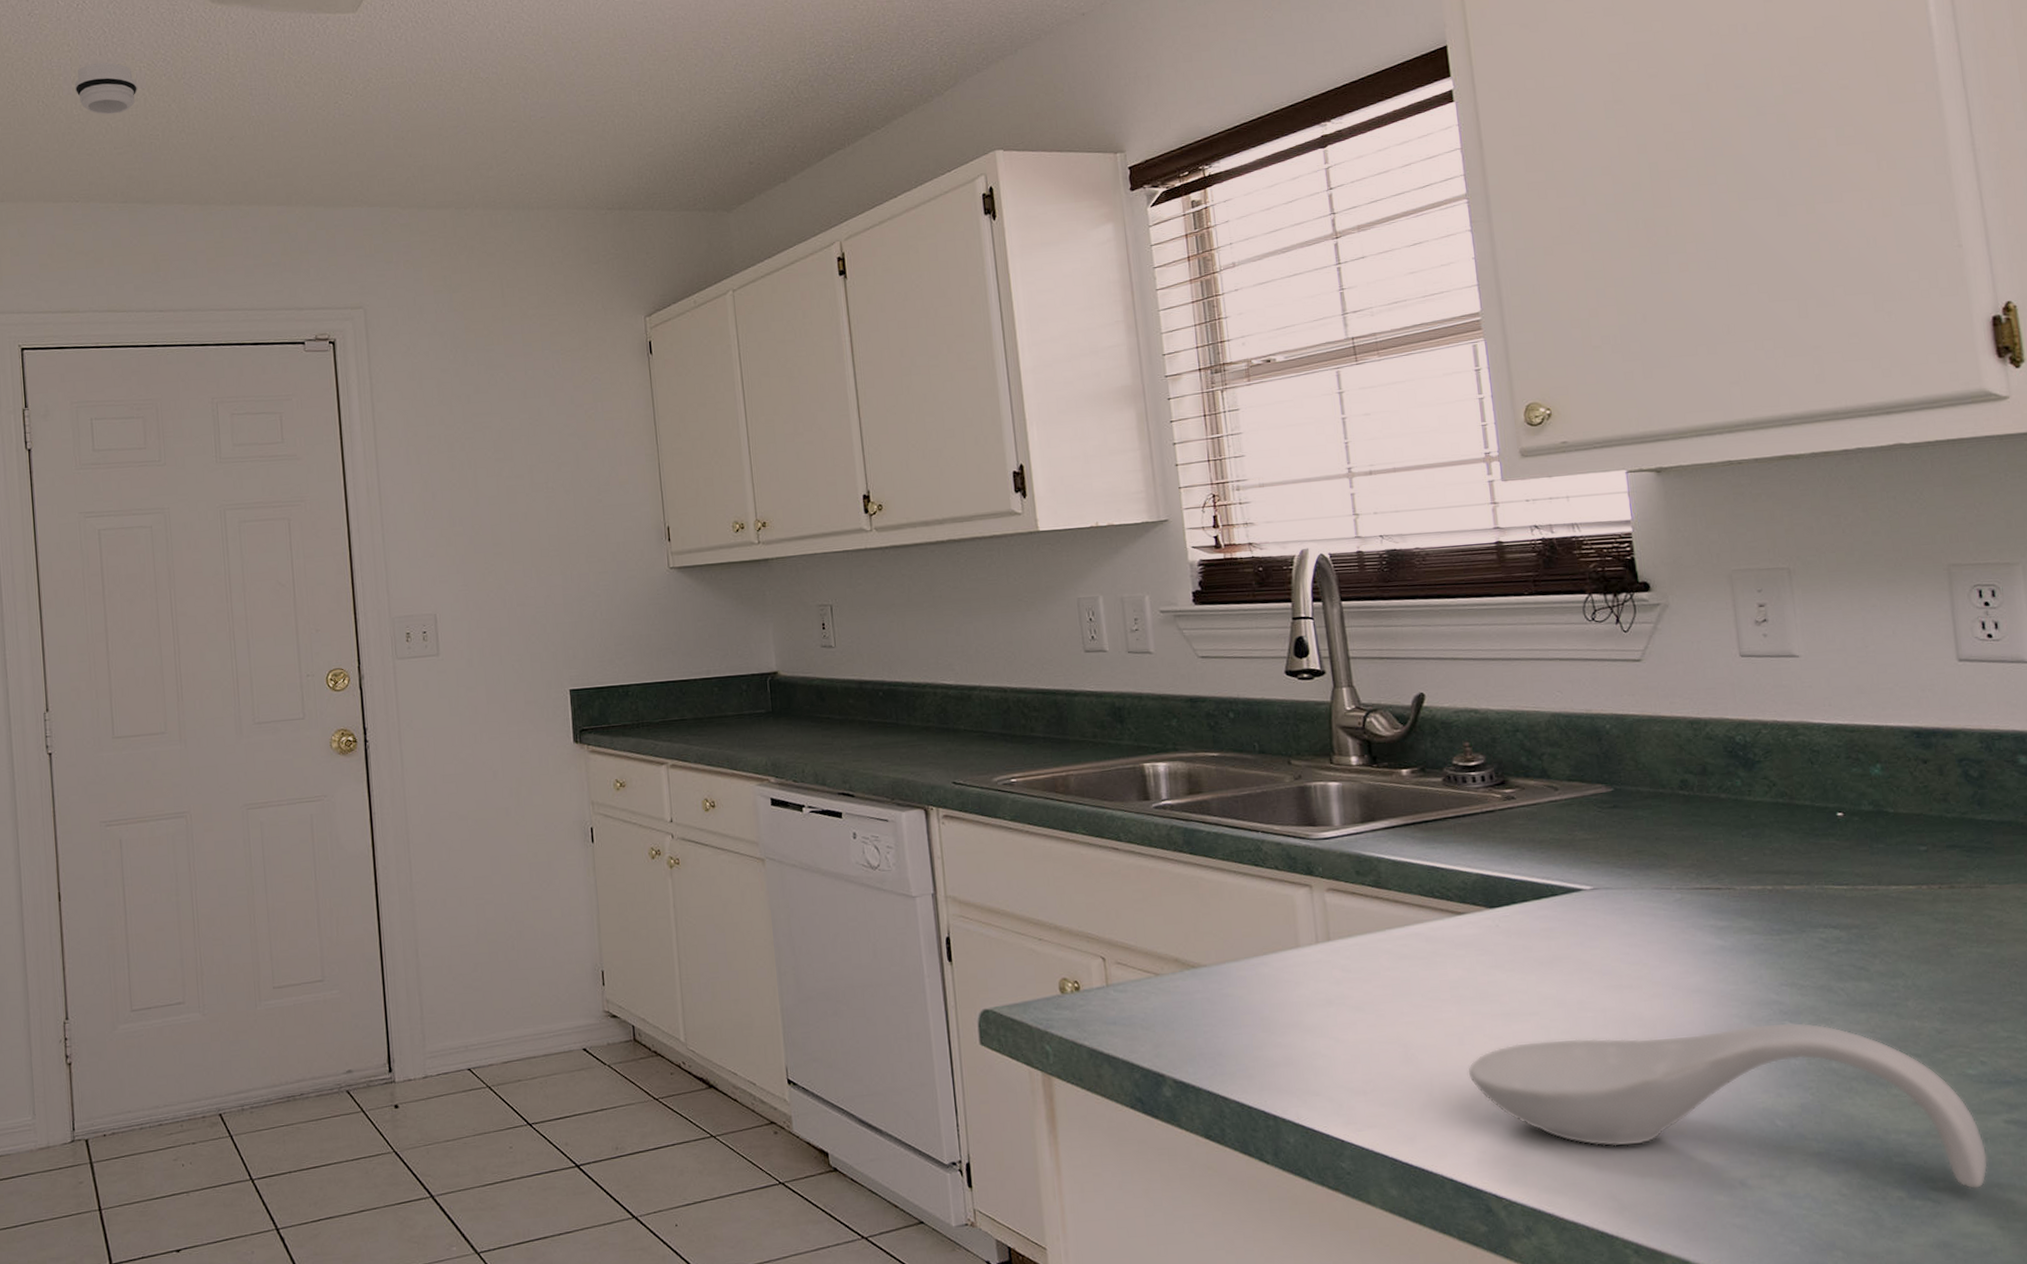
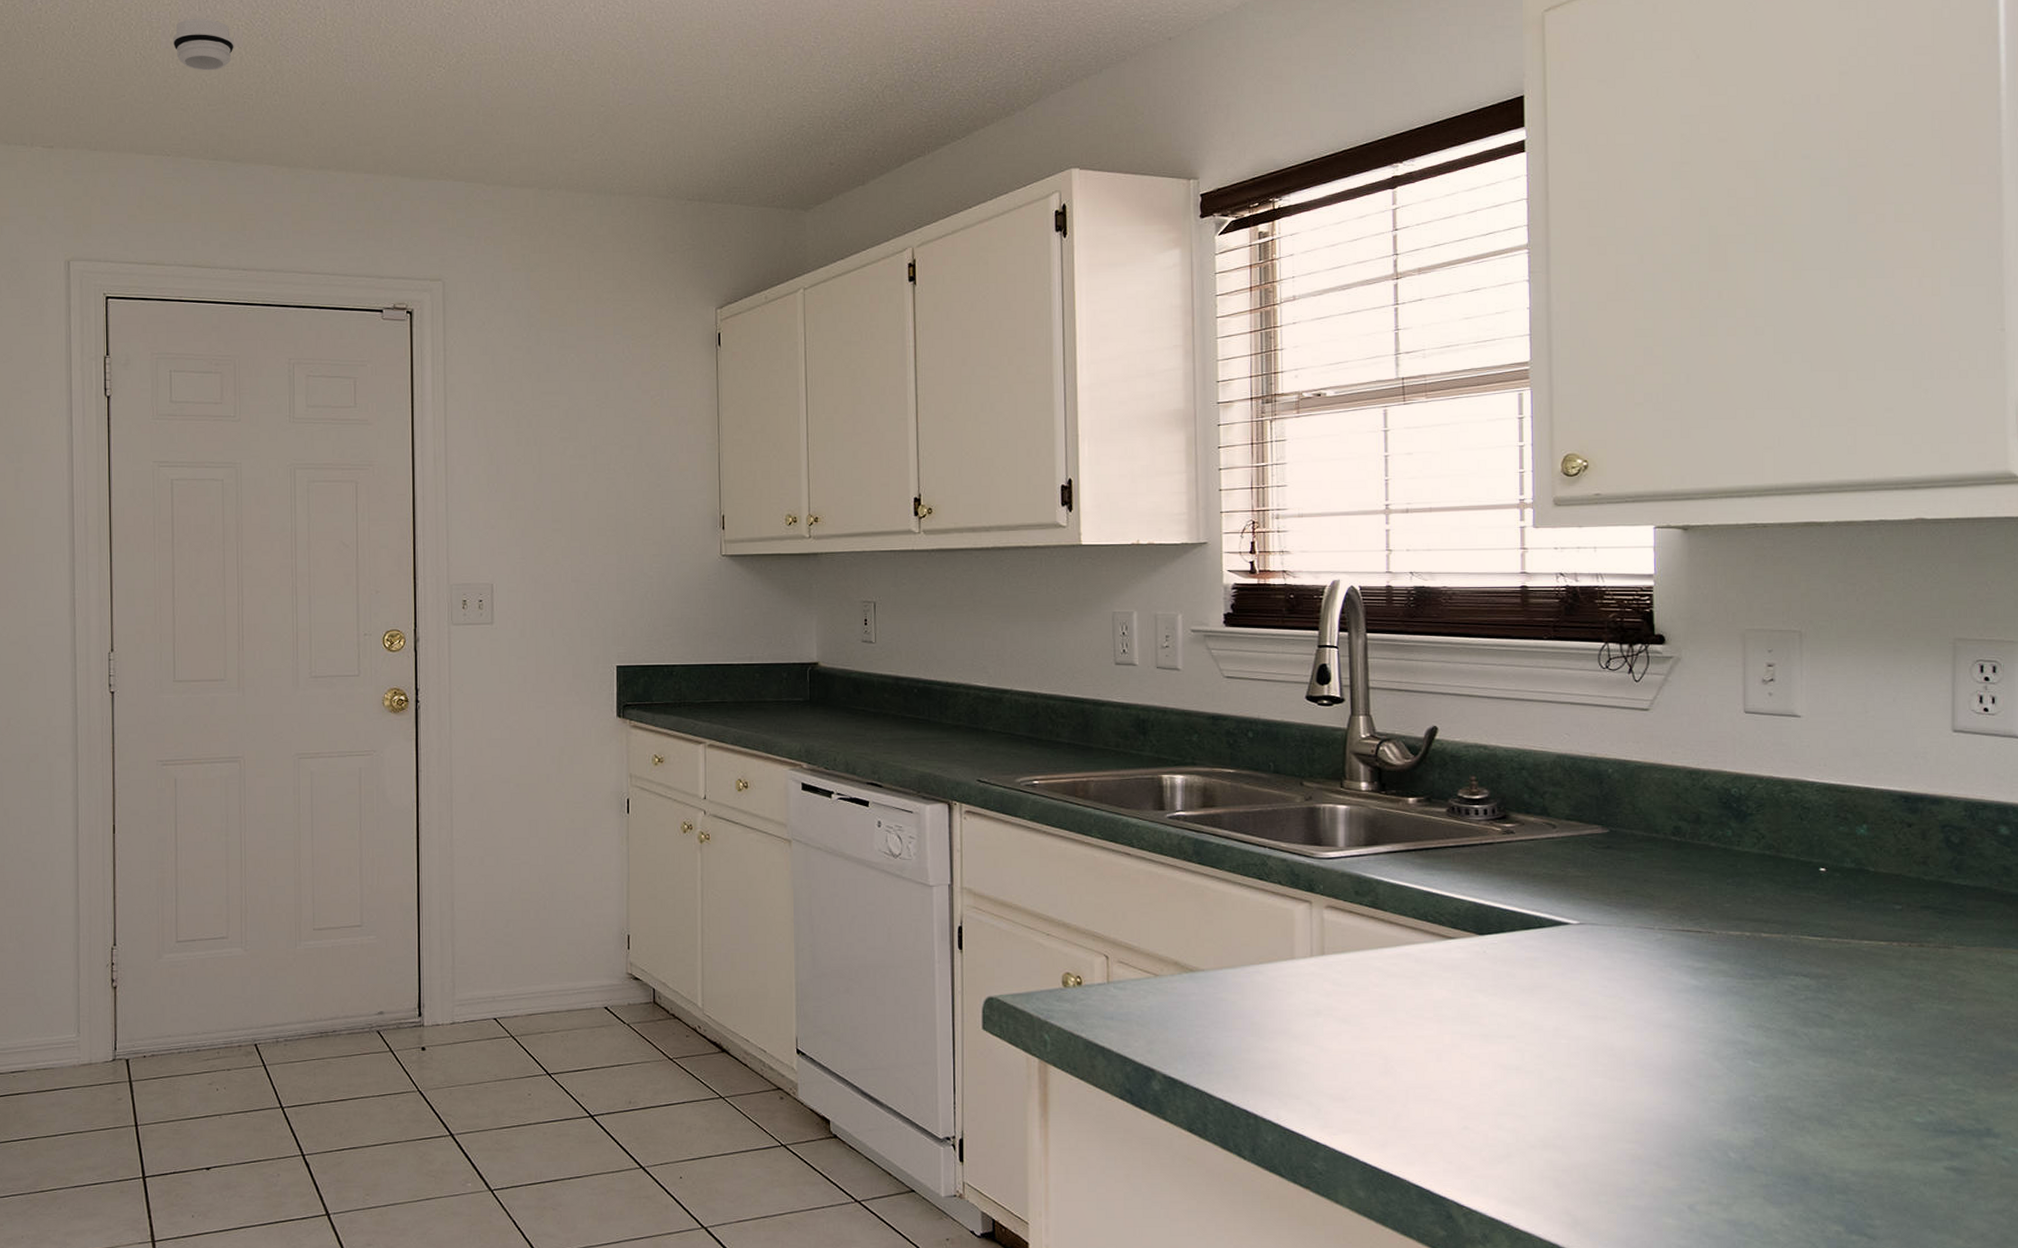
spoon rest: present [1468,1022,1988,1189] -> none [1443,1062,1925,1229]

